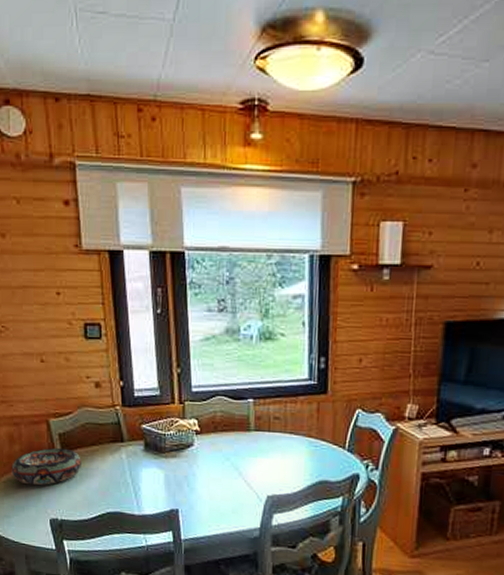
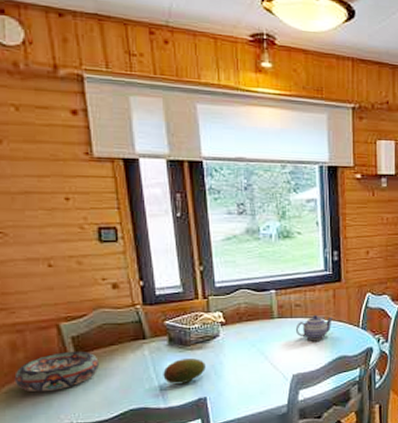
fruit: none [138,466,179,493] -> present [163,358,206,385]
teapot: none [272,431,316,461] -> present [295,315,334,341]

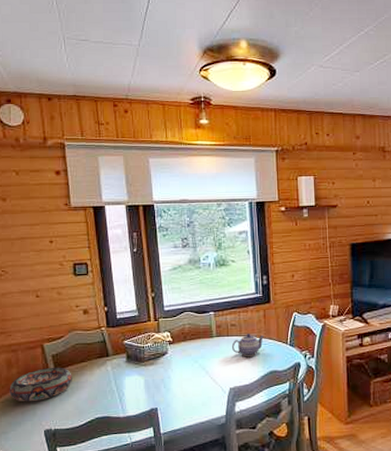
fruit: present [163,358,206,385] -> none [122,373,157,397]

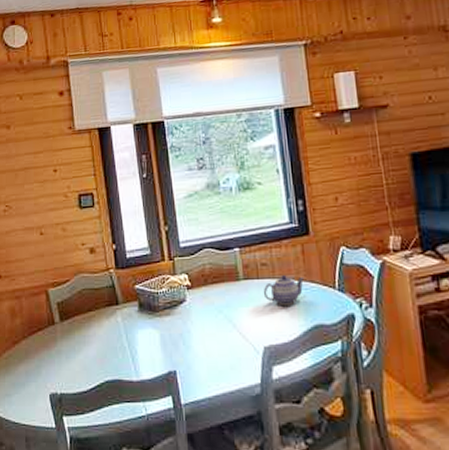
decorative bowl: present [9,367,72,402] -> none [13,317,79,359]

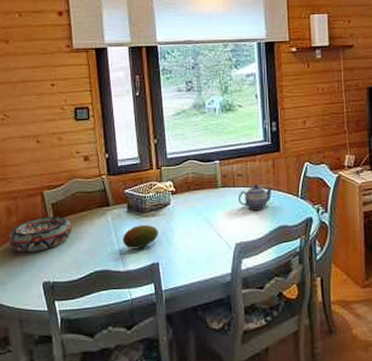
decorative bowl: none [13,317,79,359] -> present [8,216,72,252]
fruit: none [134,326,174,355] -> present [123,225,158,249]

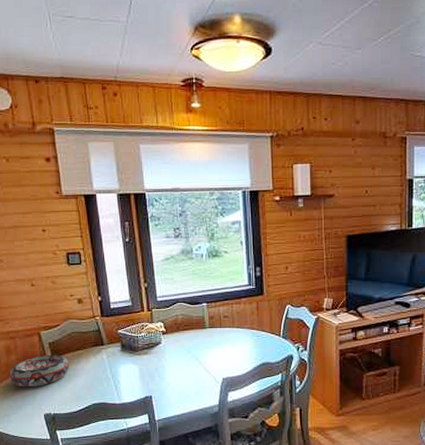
fruit: present [123,225,158,249] -> none [117,362,151,384]
teapot: present [237,185,274,210] -> none [224,325,258,349]

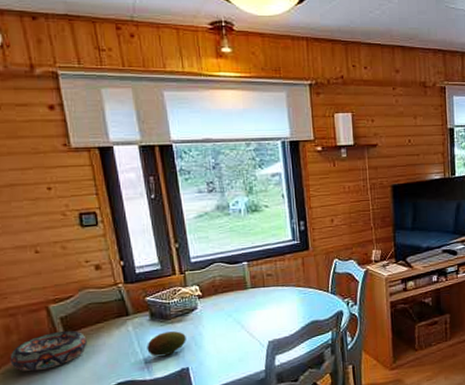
fruit: none [117,362,151,384] -> present [147,331,186,357]

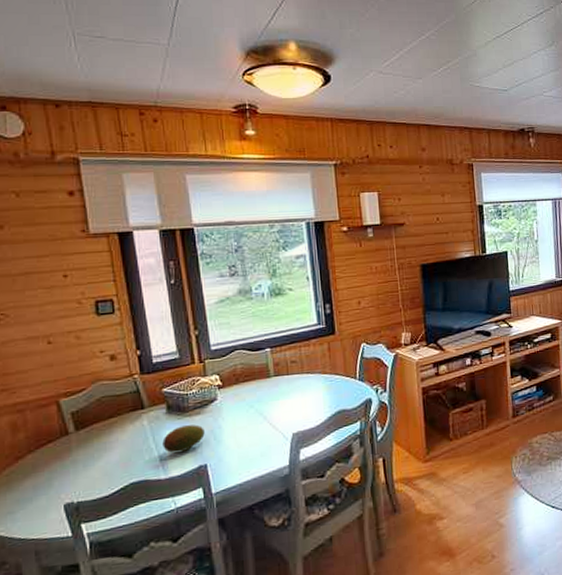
decorative bowl: present [9,330,87,372] -> none [15,426,99,473]

